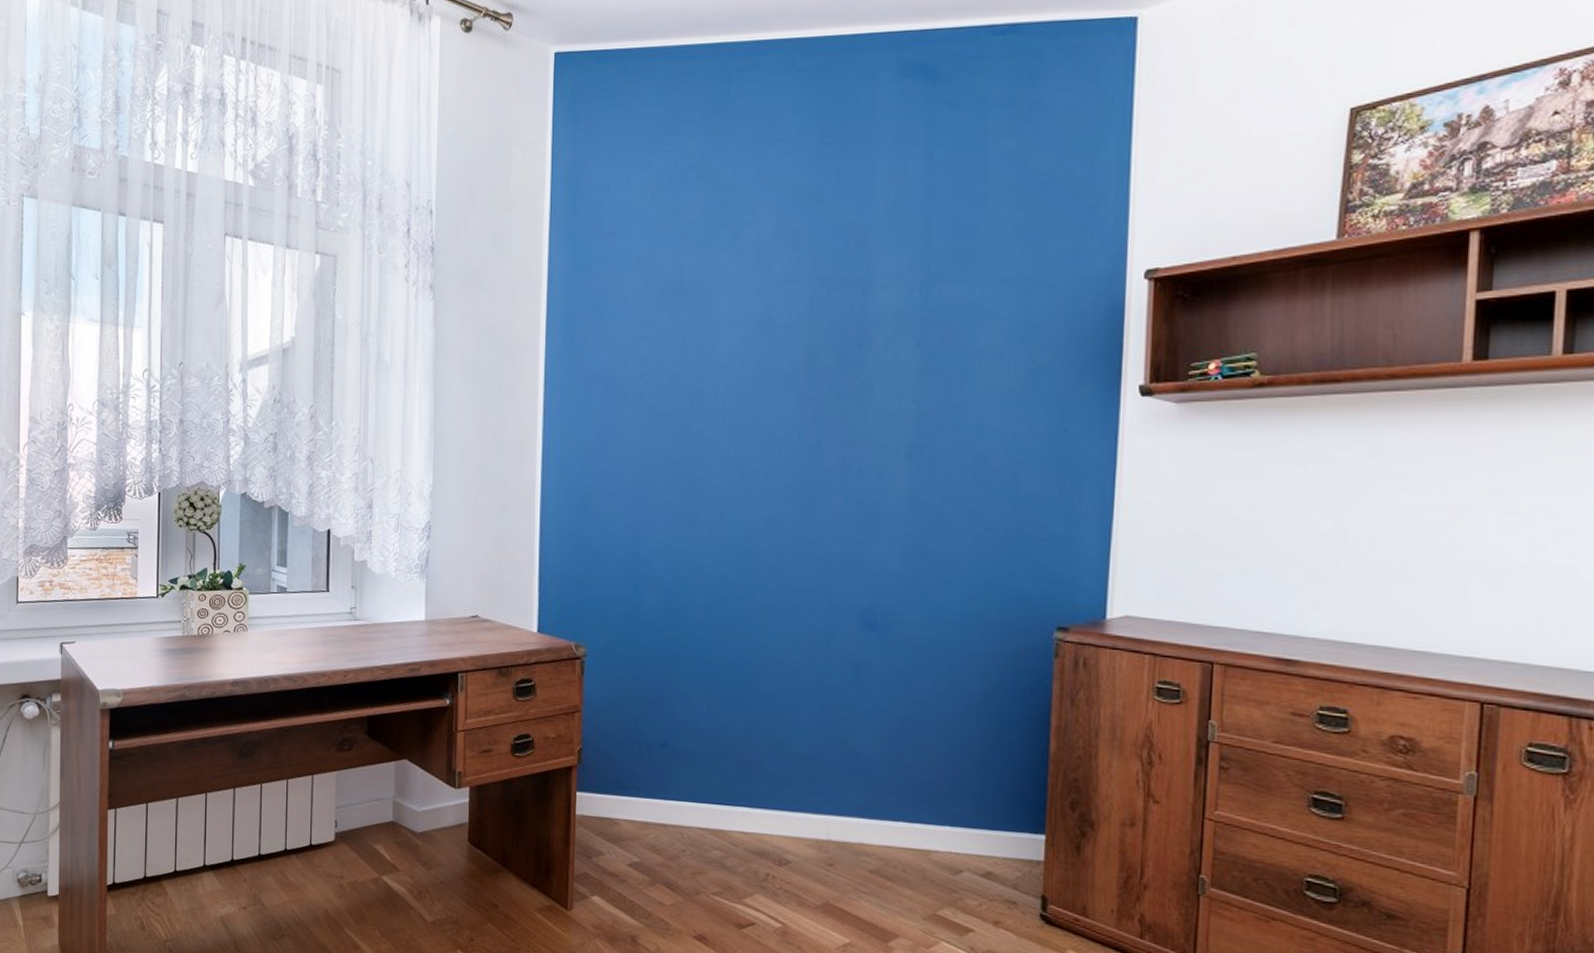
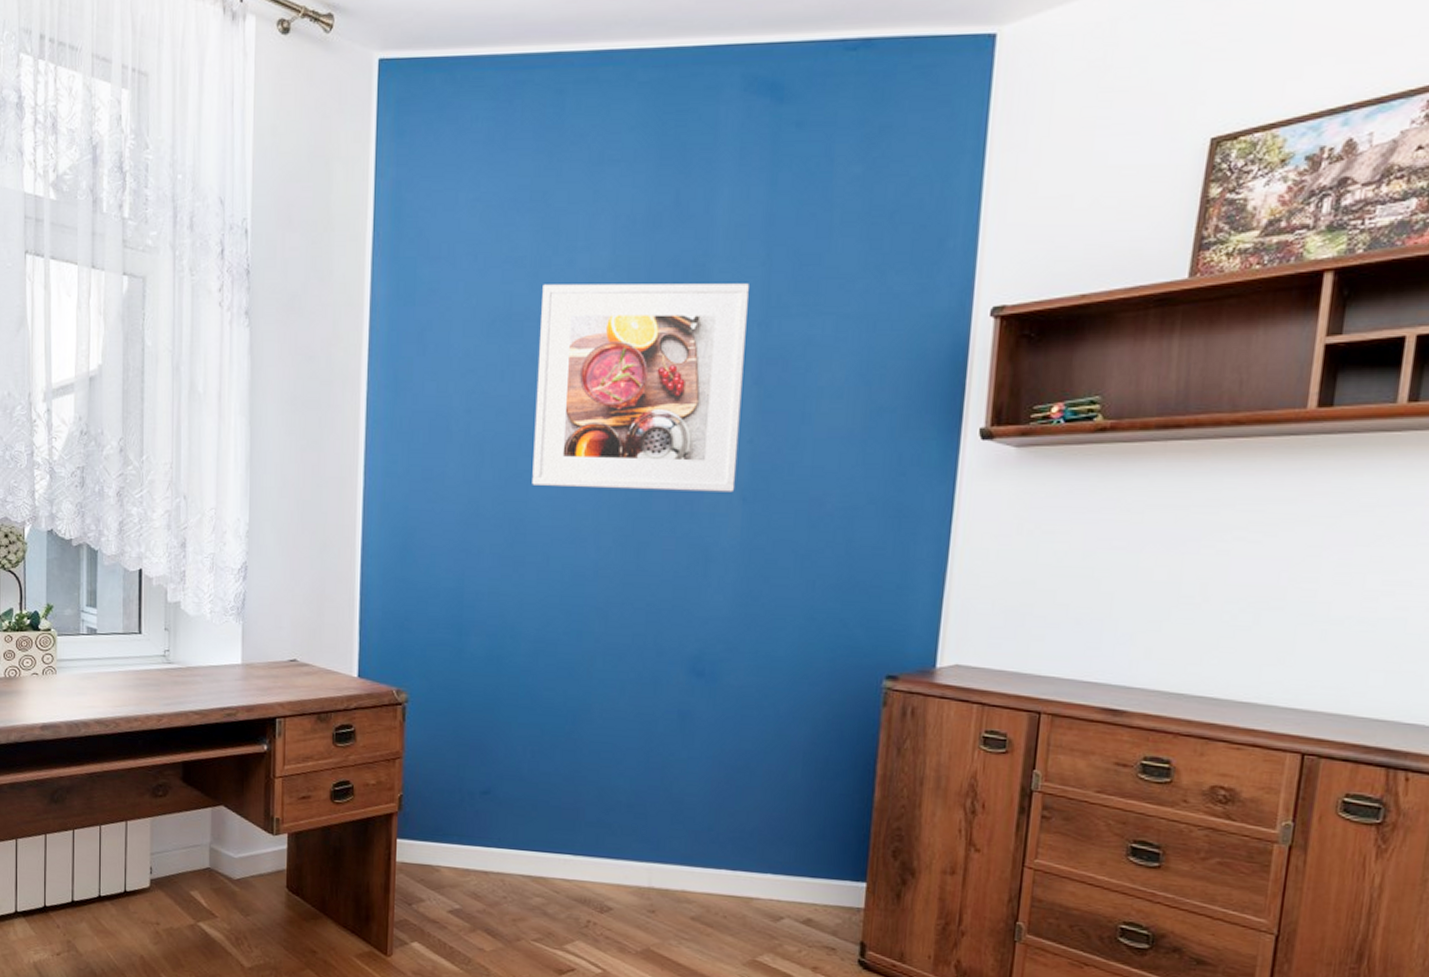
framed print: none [704,251,909,450] -> present [532,283,749,492]

